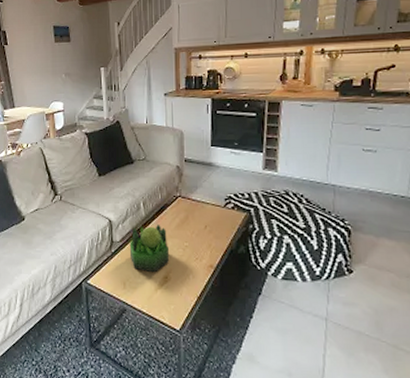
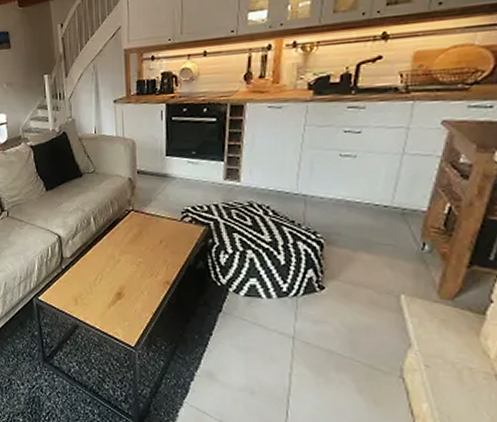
plant: present [129,224,169,273] -> none [80,239,122,289]

